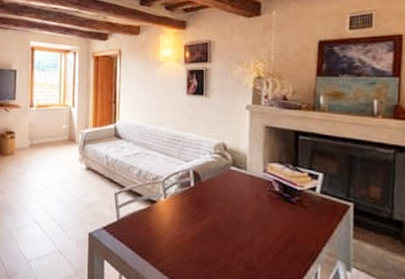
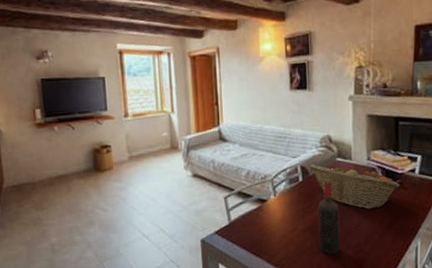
fruit basket: none [202,170,299,225] -> present [309,164,400,209]
wine bottle: none [208,188,231,268] -> present [317,180,341,255]

